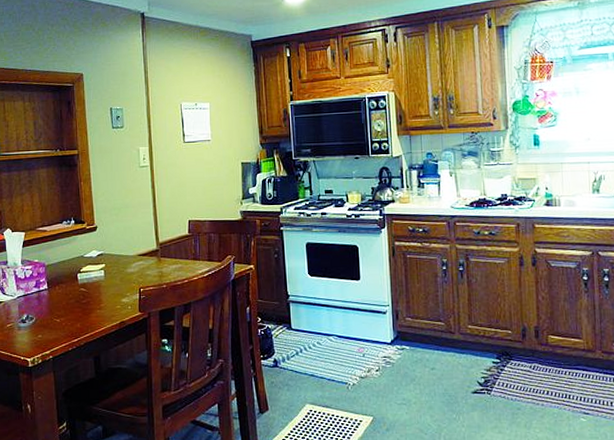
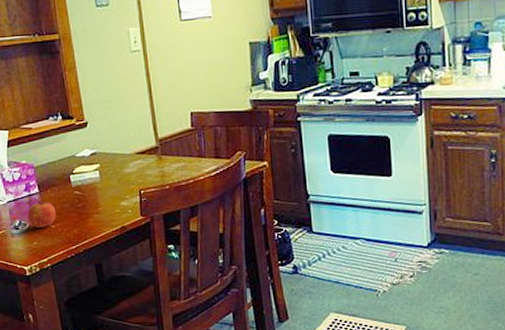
fruit: none [35,296,62,321] -> present [27,201,57,228]

